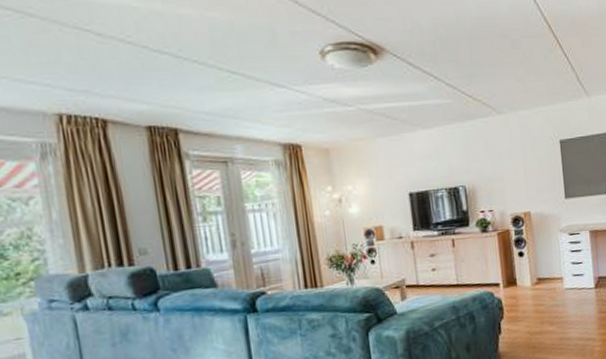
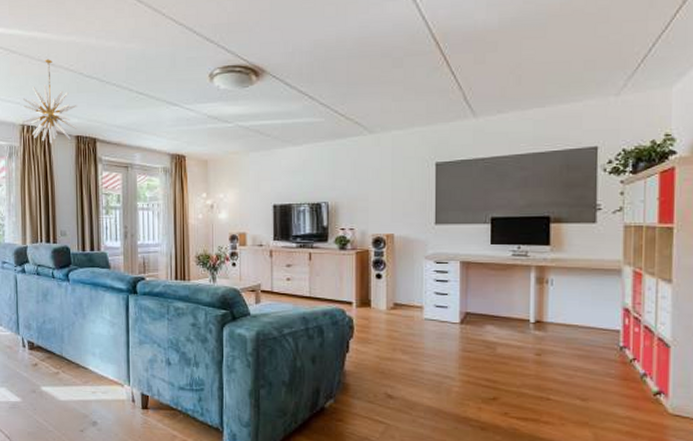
chandelier: none [54,27,150,138] -> present [22,59,79,144]

